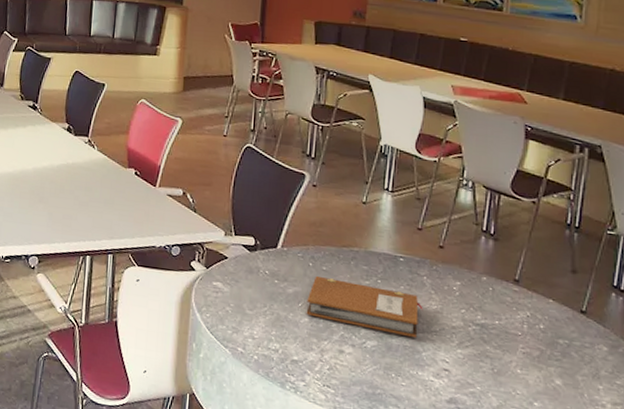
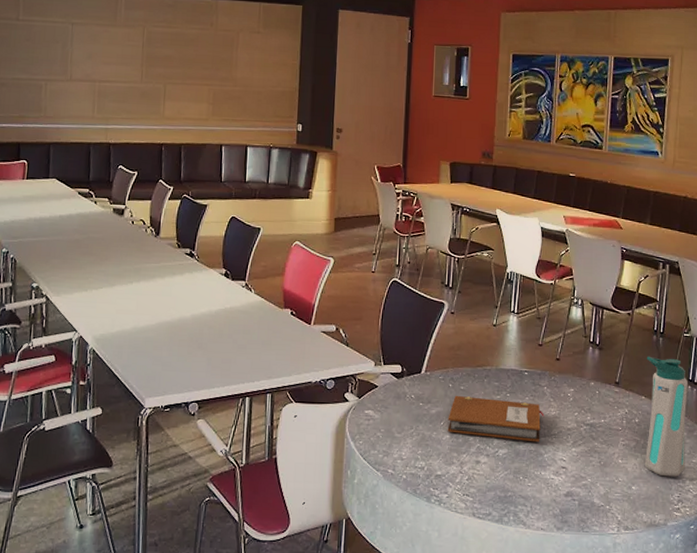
water bottle: none [552,253,611,399] -> present [645,356,688,477]

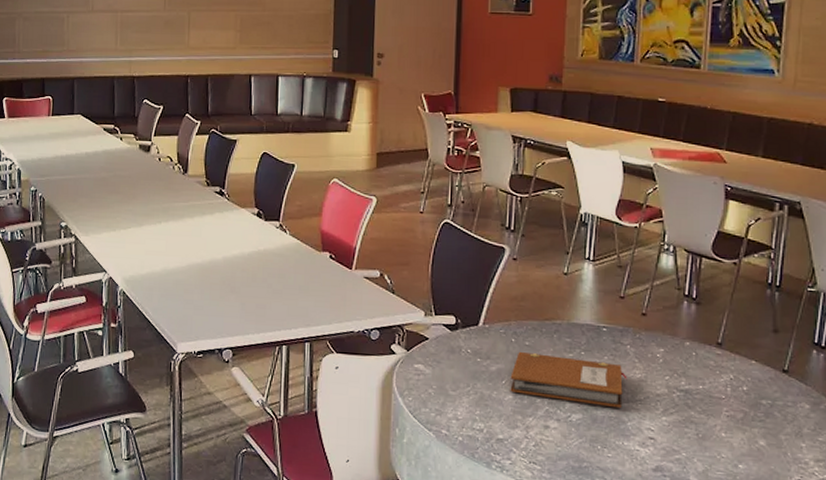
water bottle: present [645,356,688,477] -> none [756,313,812,457]

